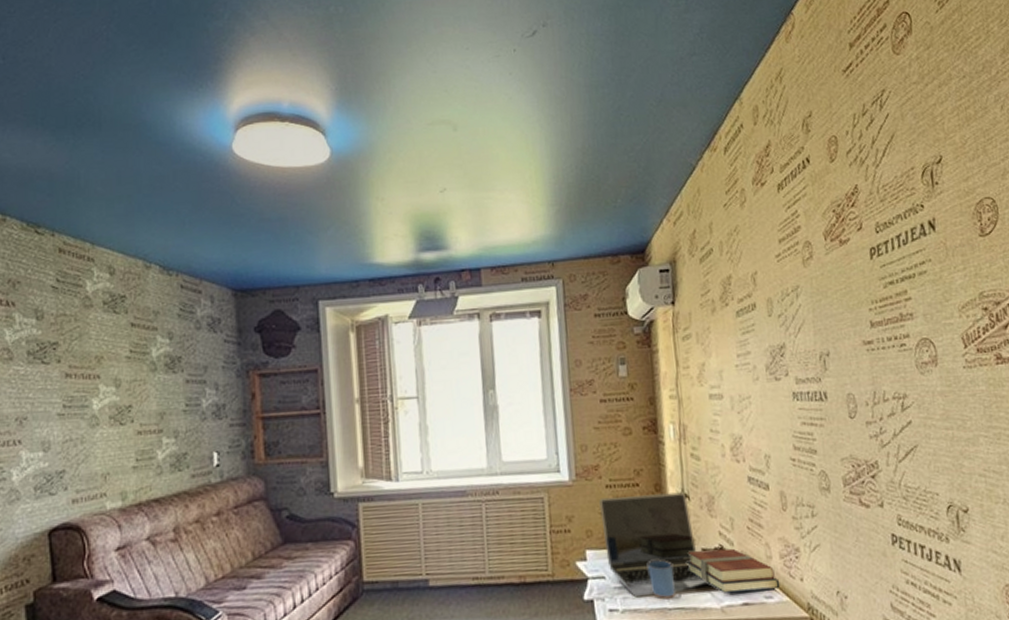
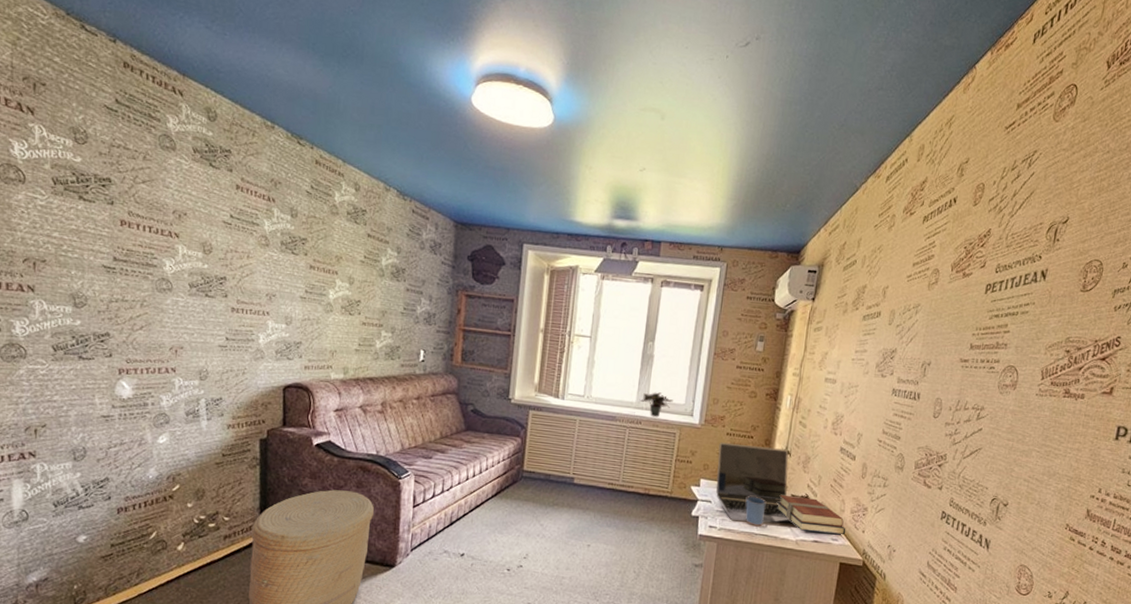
potted plant: none [490,450,532,483] -> present [639,392,673,418]

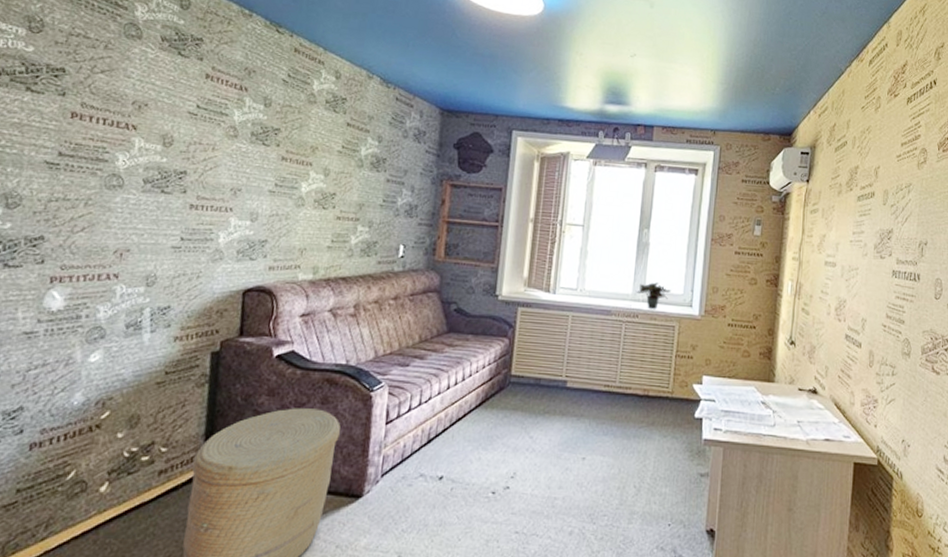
laptop: present [715,442,799,529] -> none [719,334,809,427]
mug: present [745,496,766,526] -> none [751,392,772,425]
books: present [777,495,846,535] -> none [784,390,858,431]

